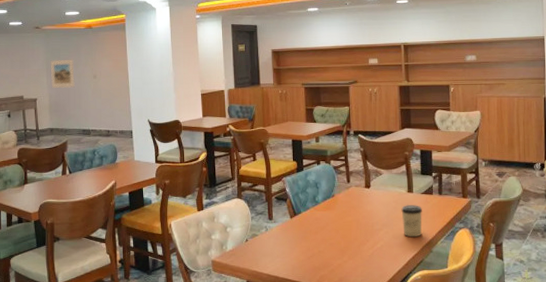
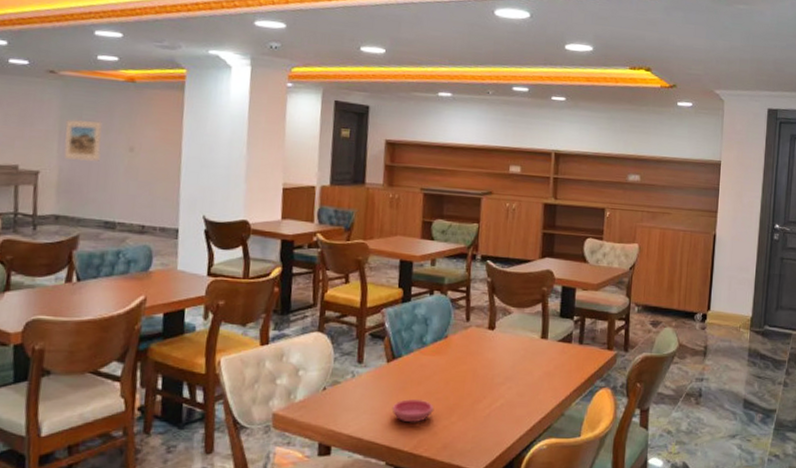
saucer: none [298,245,330,263] -> present [391,399,434,423]
cup: present [401,204,422,238] -> none [530,353,557,396]

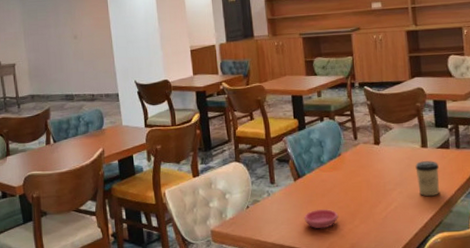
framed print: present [64,119,102,162] -> none [27,19,56,52]
cup: none [530,353,557,396] -> present [415,160,439,197]

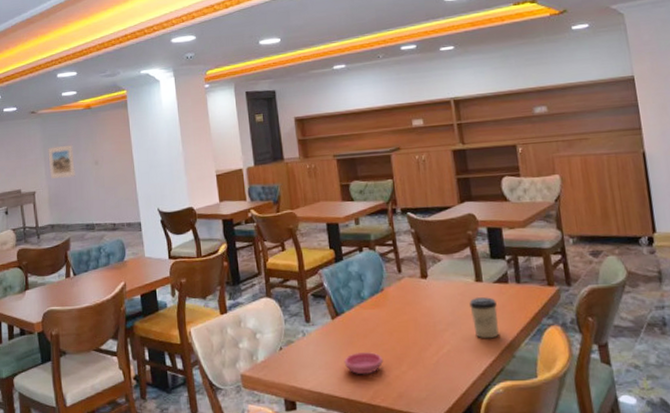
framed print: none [27,19,56,52] -> present [48,144,76,179]

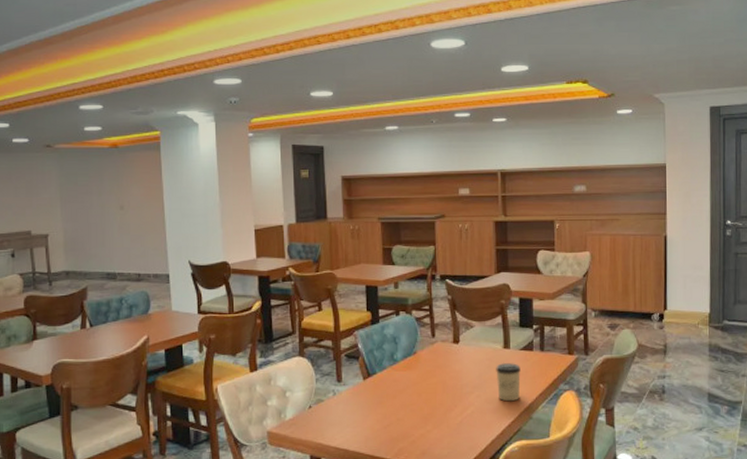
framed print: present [48,144,76,179] -> none [65,185,98,222]
saucer: present [343,352,384,375] -> none [372,412,411,433]

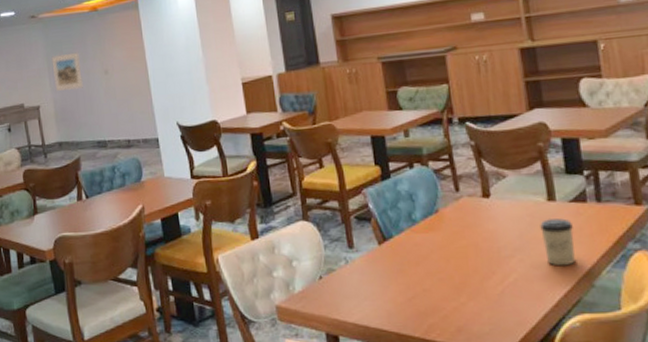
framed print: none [65,185,98,222] -> present [51,52,84,91]

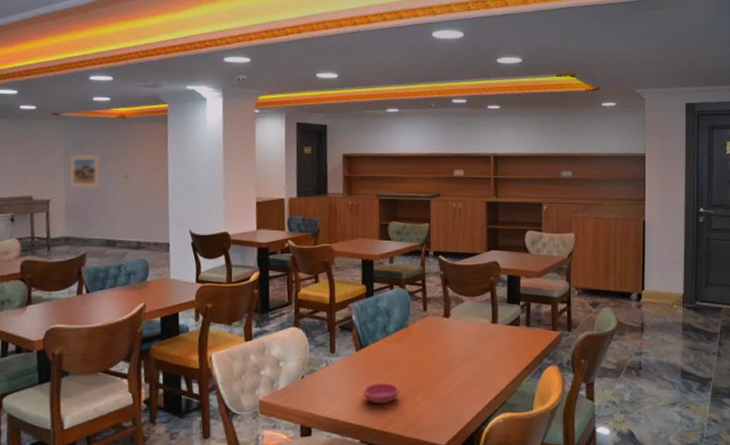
saucer: none [393,281,440,307] -> present [362,383,400,404]
cup: present [540,218,575,266] -> none [483,336,507,375]

